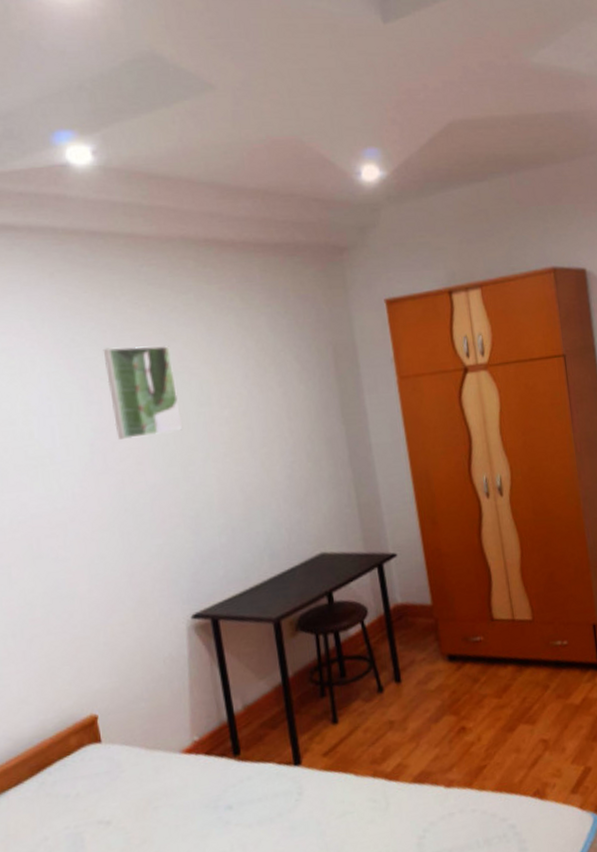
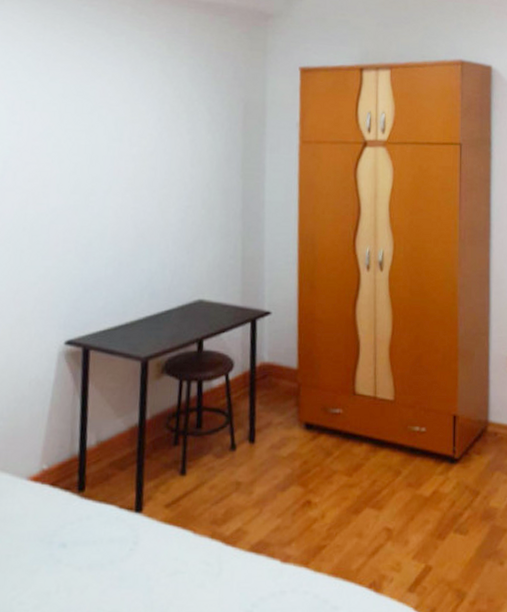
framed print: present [103,345,183,440] -> none [30,74,95,162]

